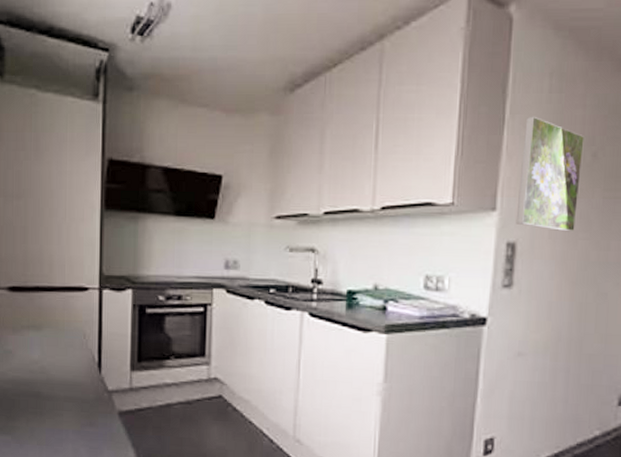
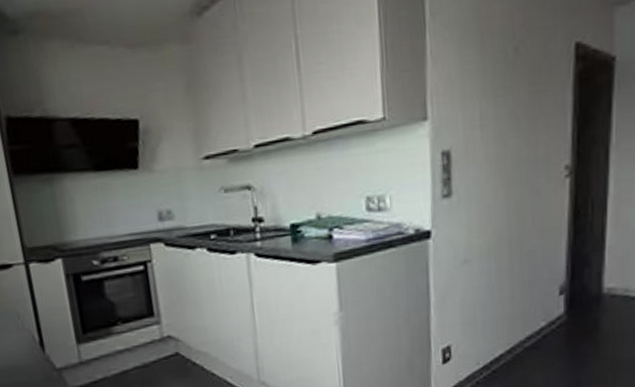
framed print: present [516,116,584,232] -> none [446,14,506,133]

